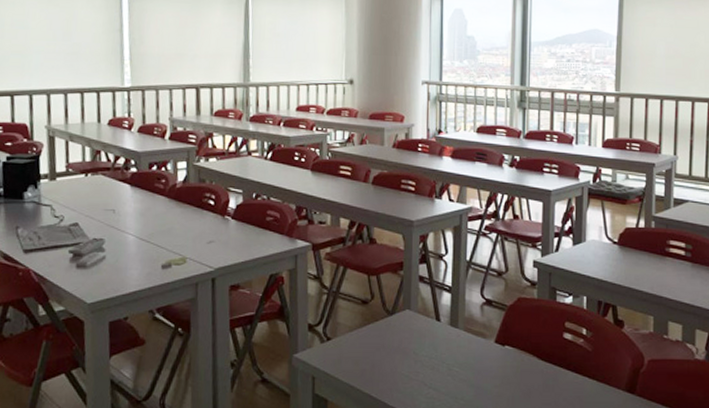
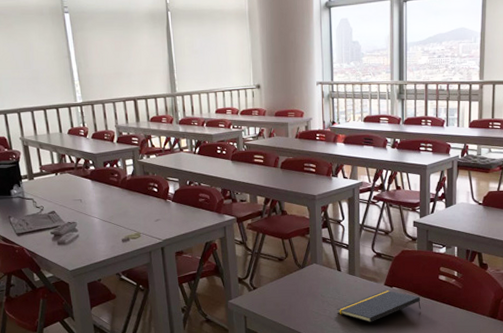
notepad: none [433,349,540,392] -> present [337,290,421,322]

